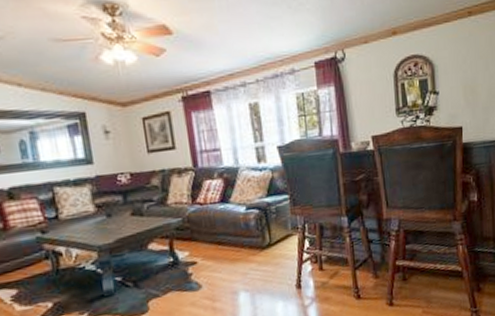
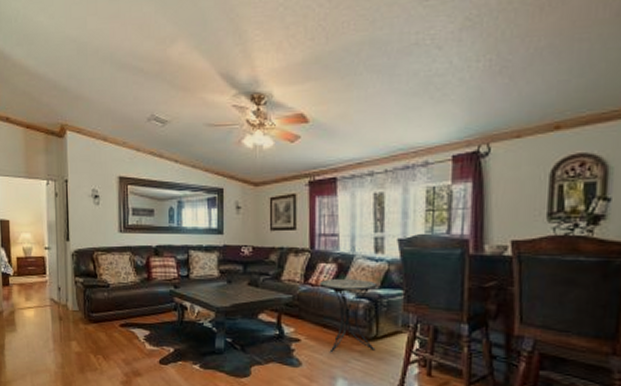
side table: none [208,190,271,269] -> present [319,278,377,353]

